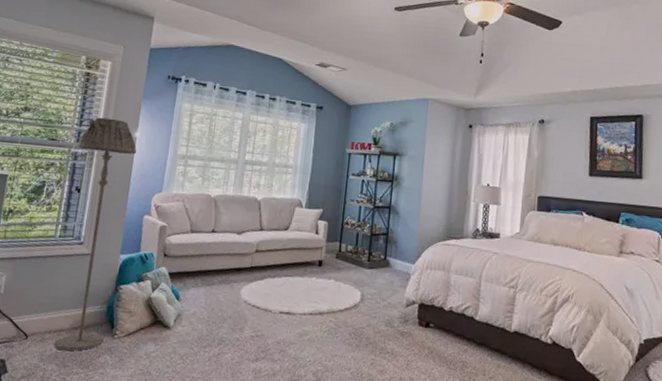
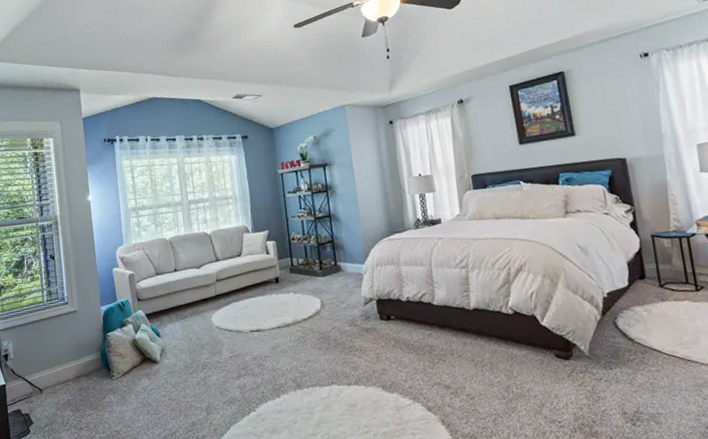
floor lamp: present [54,117,137,351] -> none [42,188,105,398]

